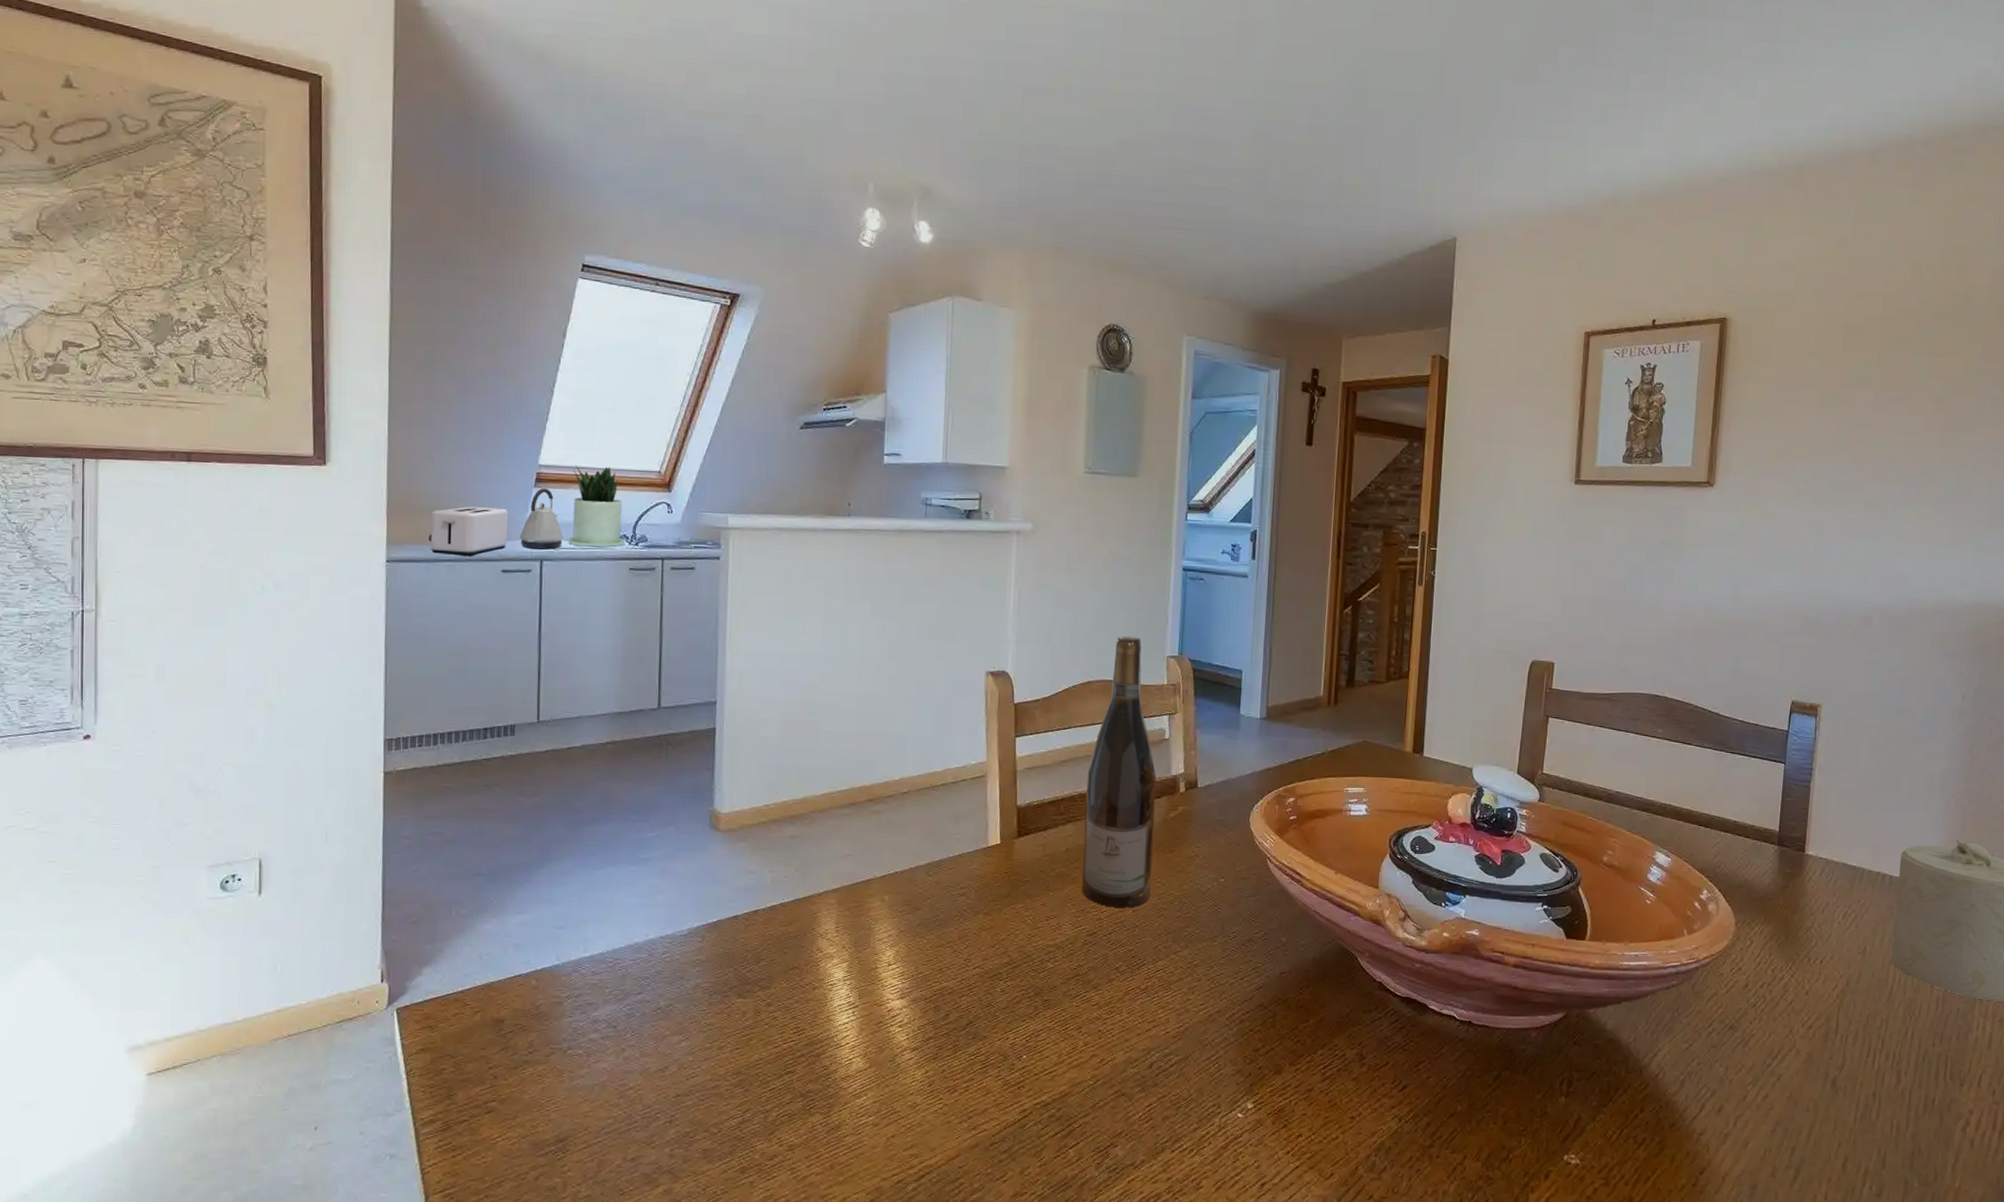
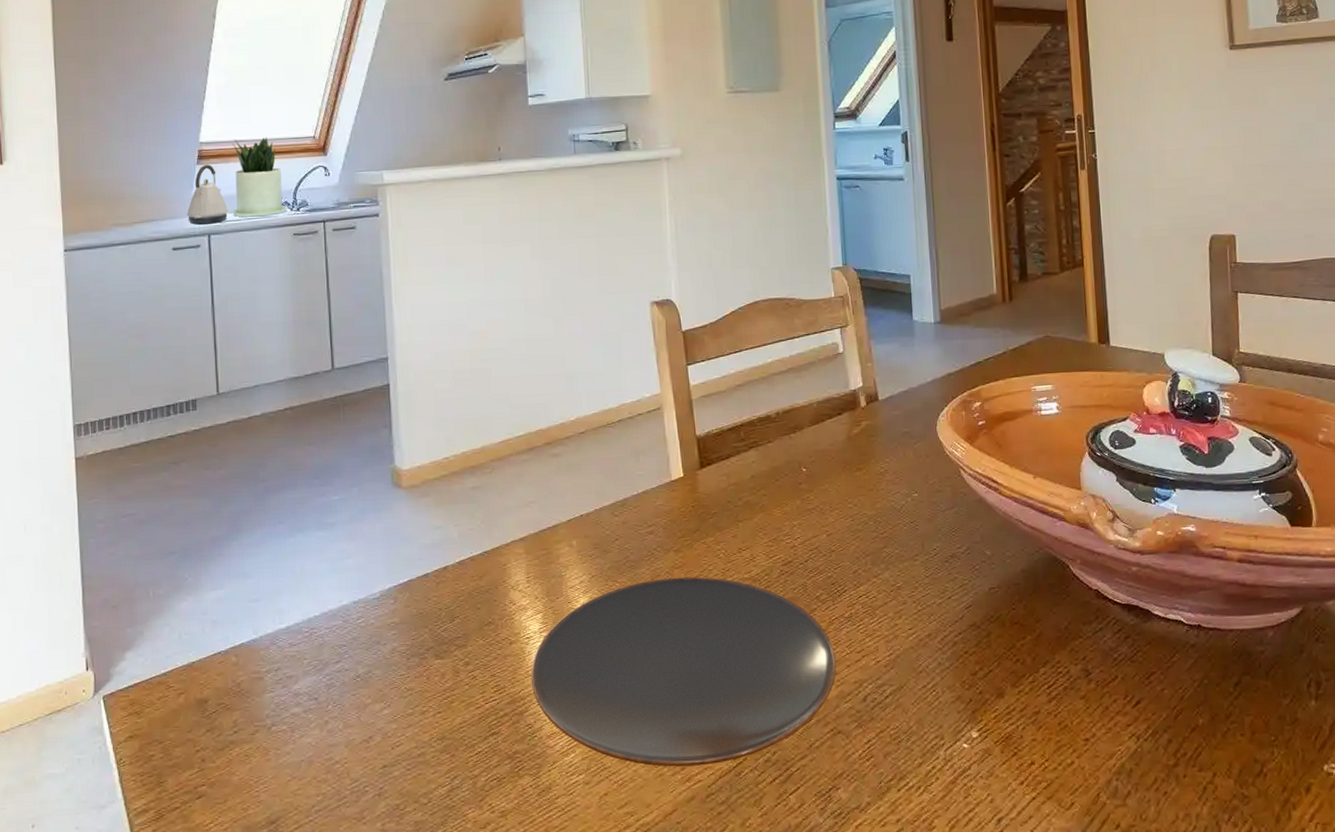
toaster: present [429,506,509,556] -> none [102,188,176,239]
plate: none [830,938,1128,1116] -> present [530,576,837,767]
wine bottle: present [1082,635,1156,908] -> none [764,251,843,533]

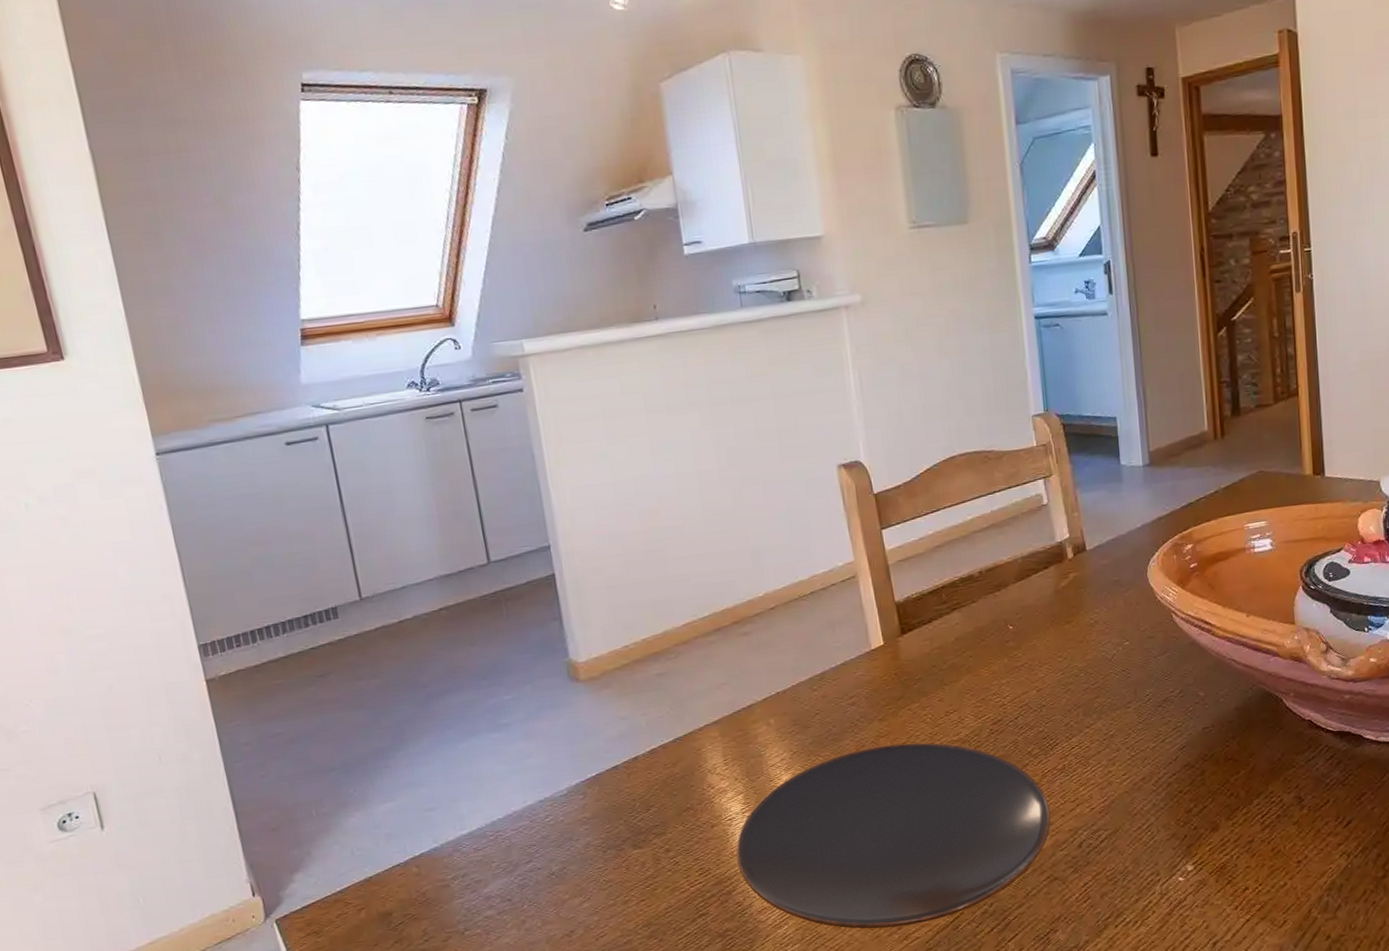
kettle: present [186,165,229,226] -> none [296,345,346,416]
planter: present [231,137,287,218] -> none [341,309,415,403]

